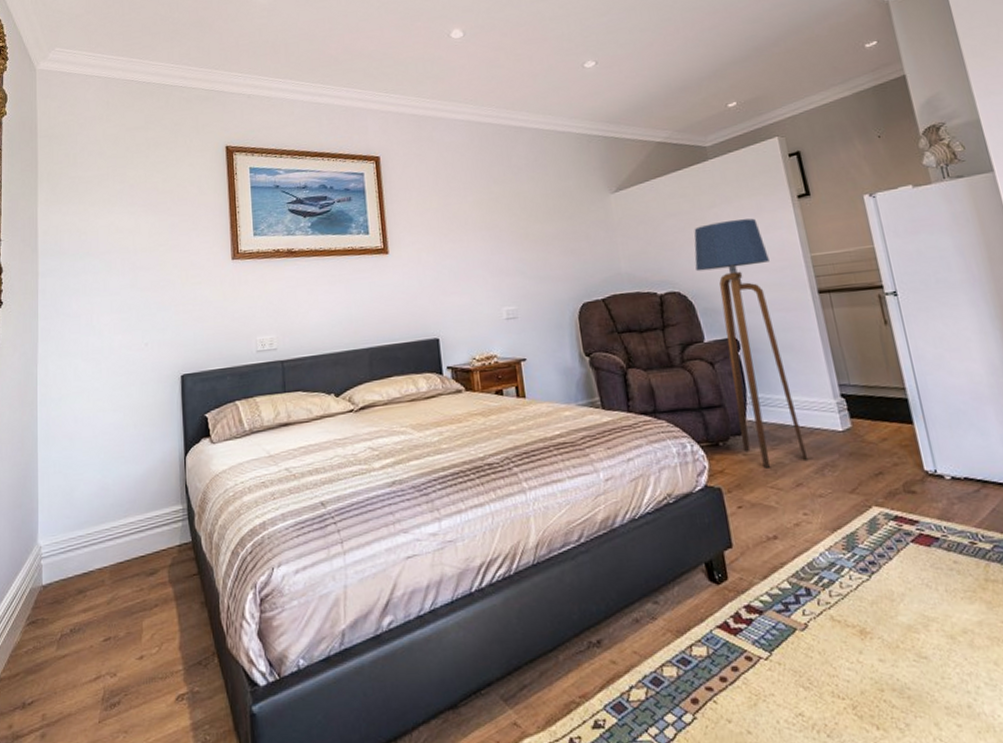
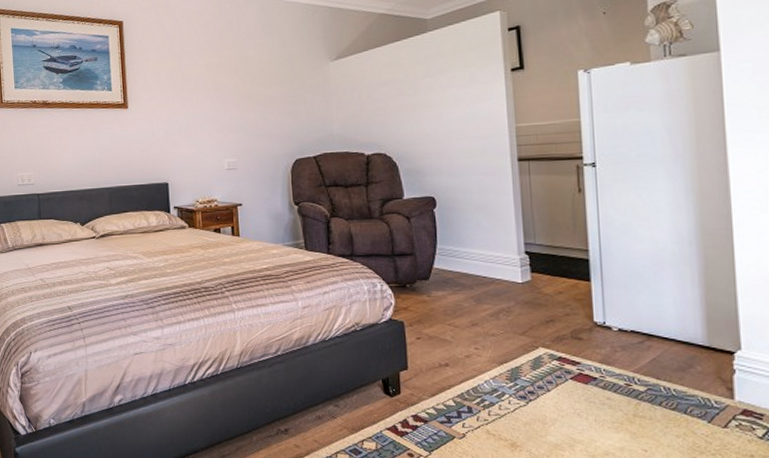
floor lamp: present [694,218,809,469] -> none [403,89,486,309]

